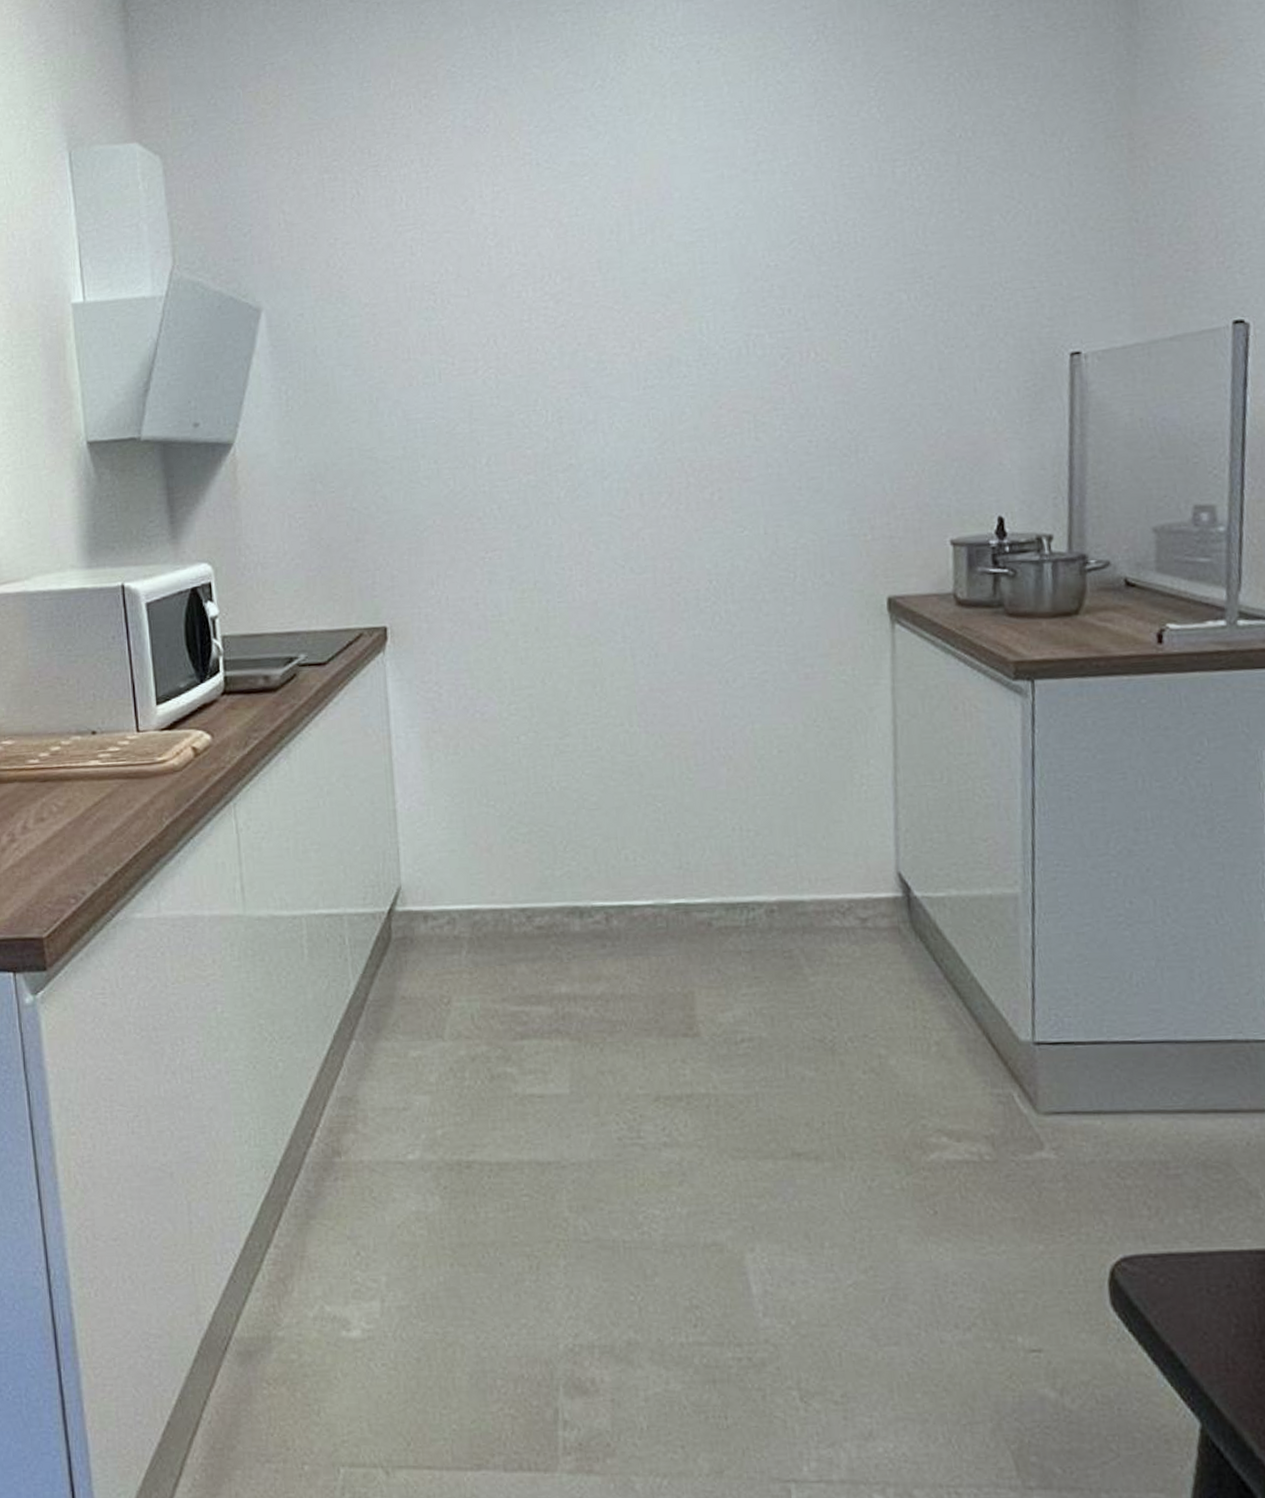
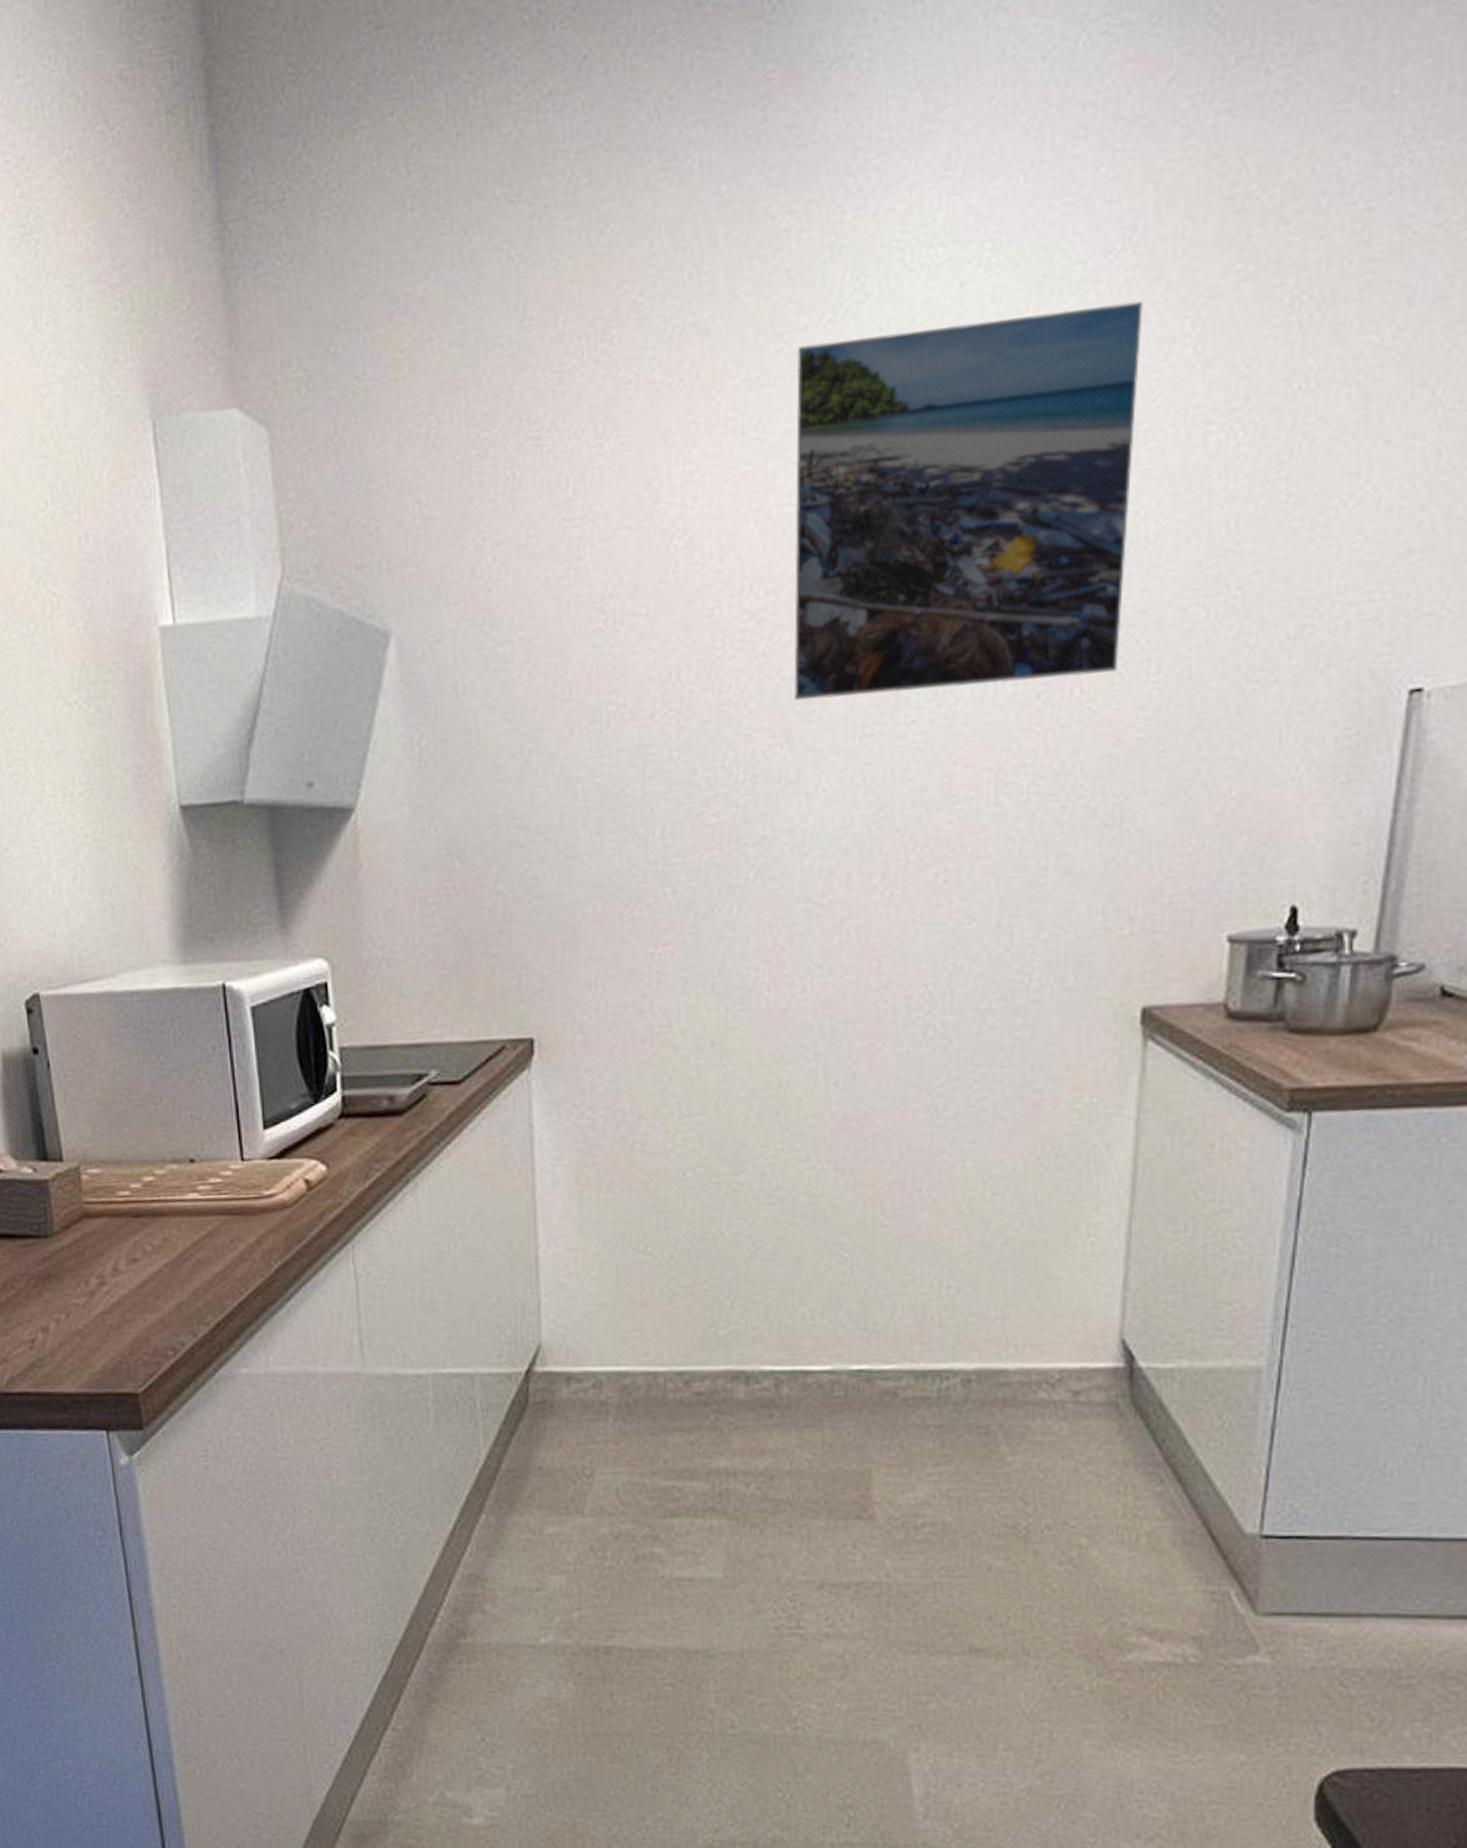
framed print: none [576,75,843,360] -> present [794,300,1143,700]

